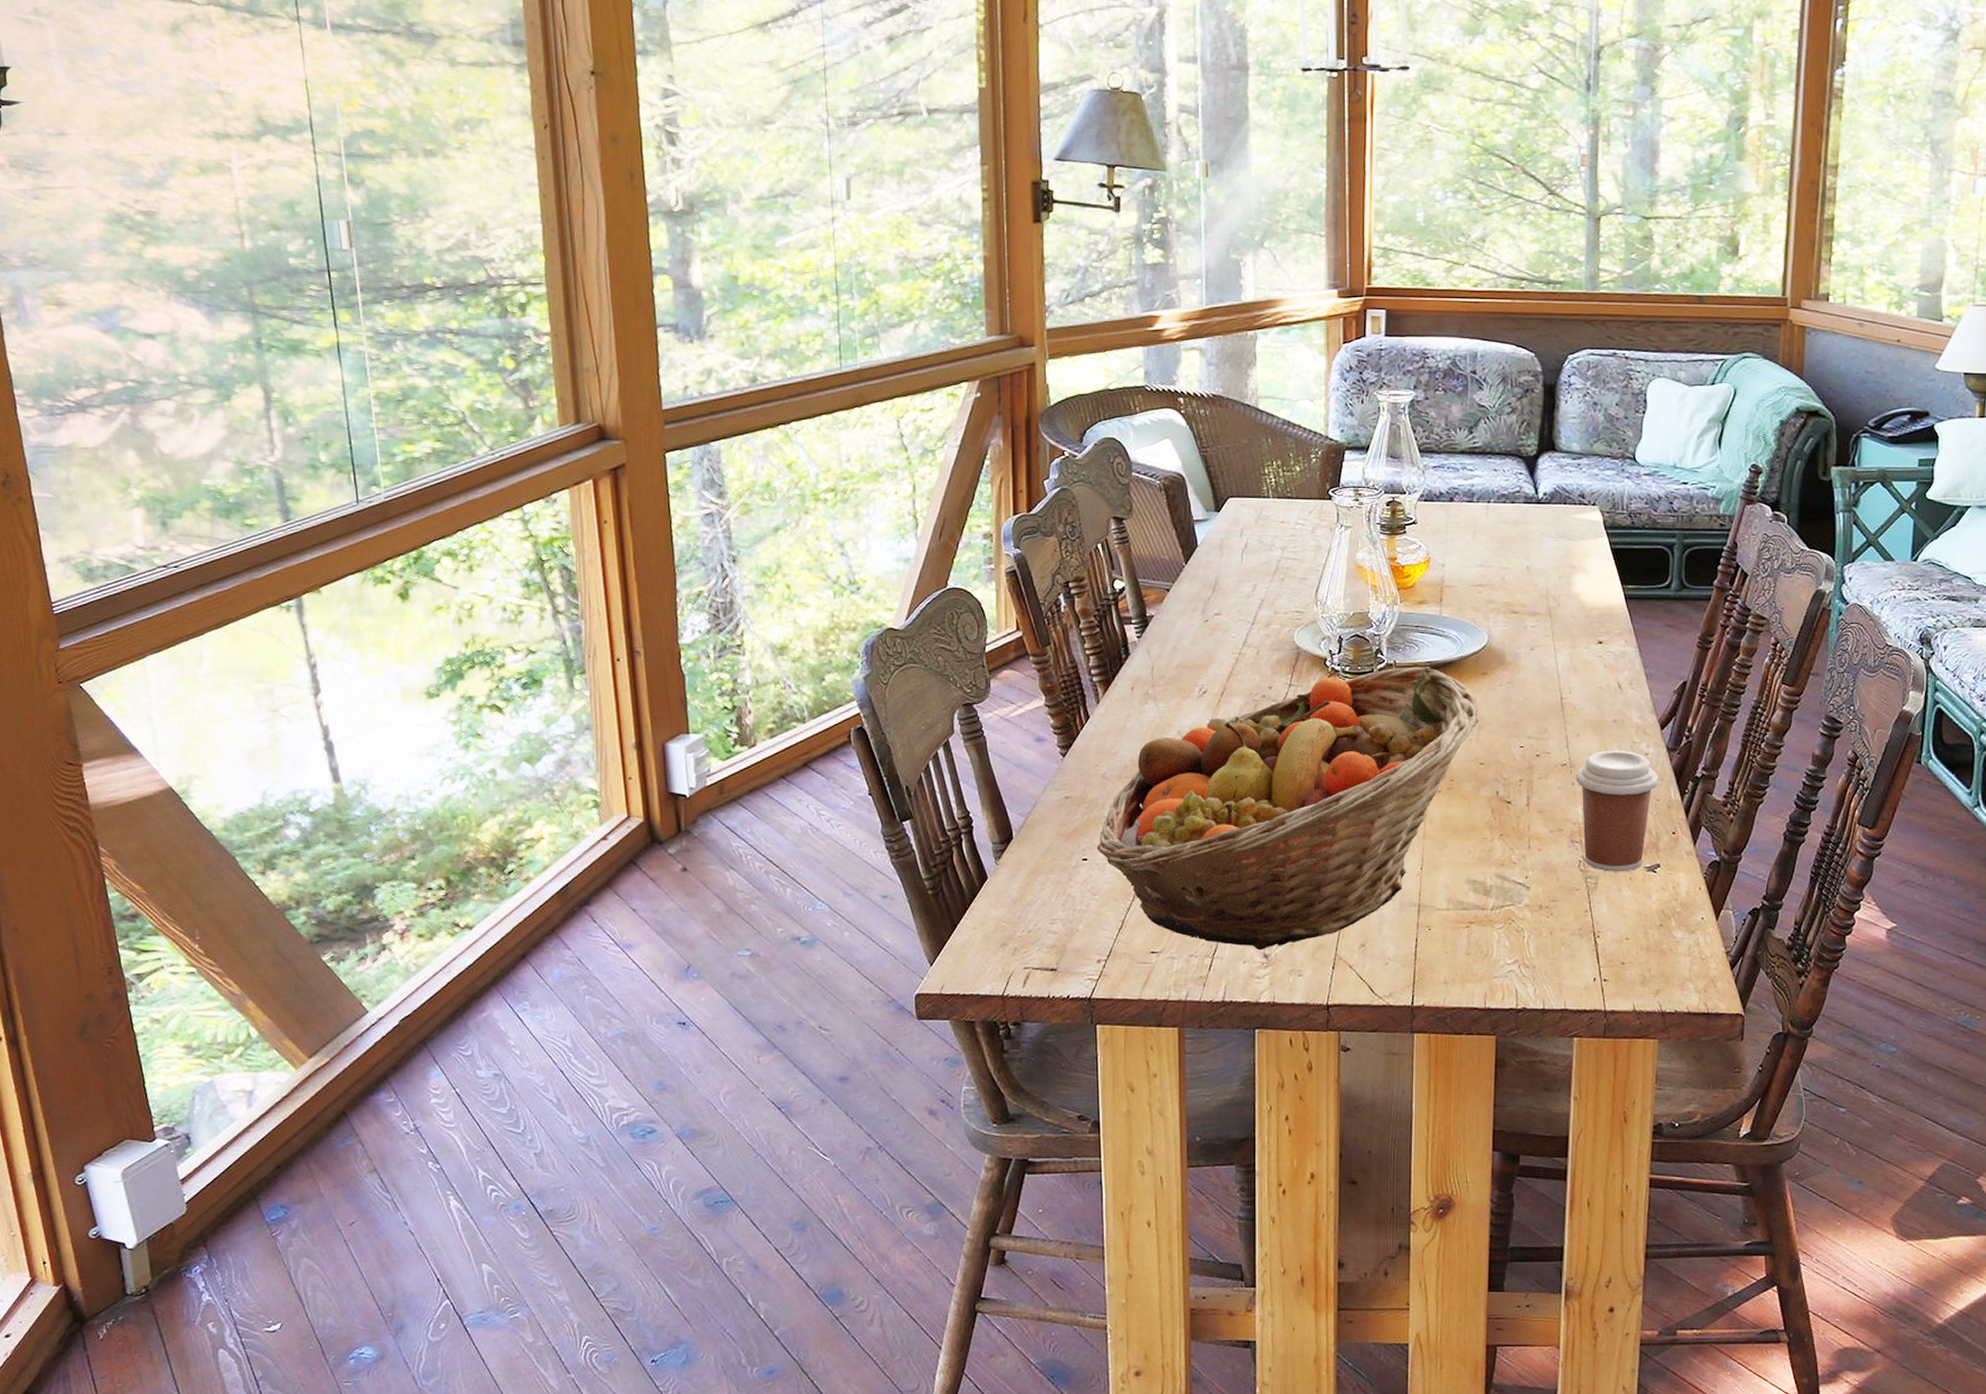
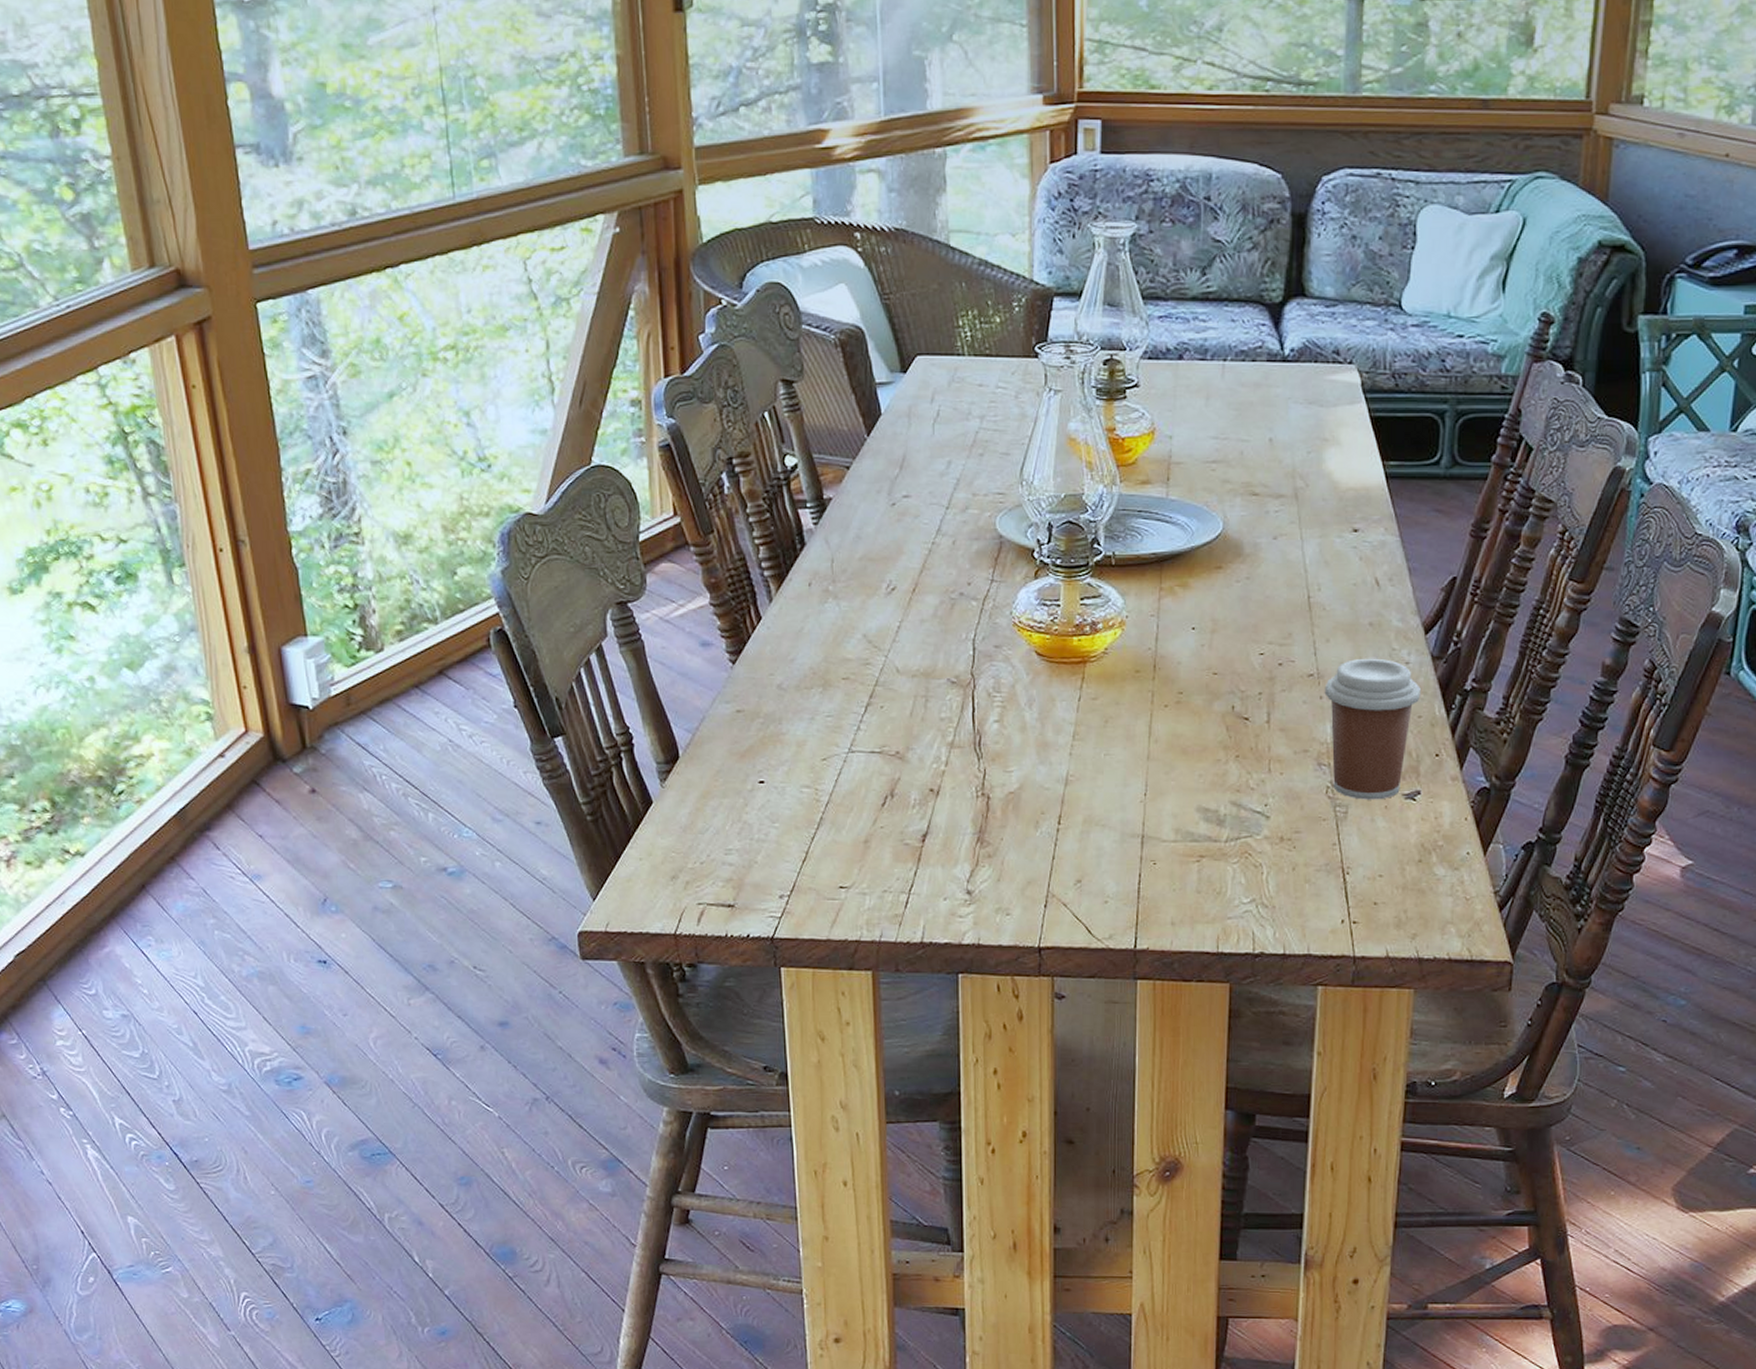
fruit basket: present [1096,666,1480,950] -> none [774,559,1213,885]

